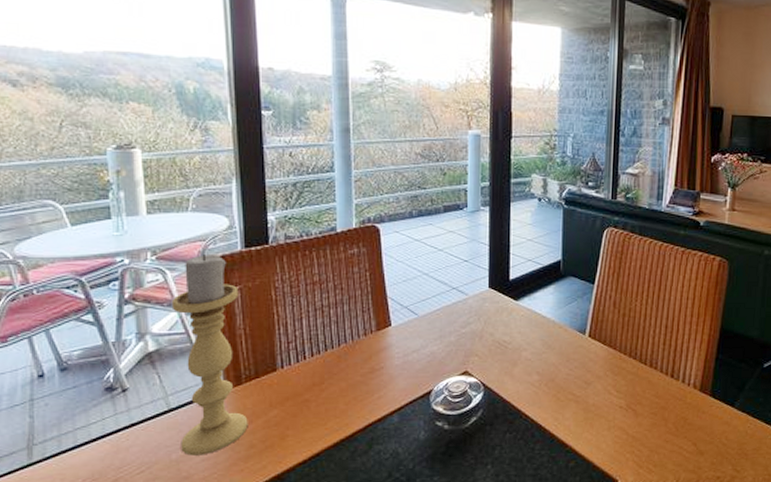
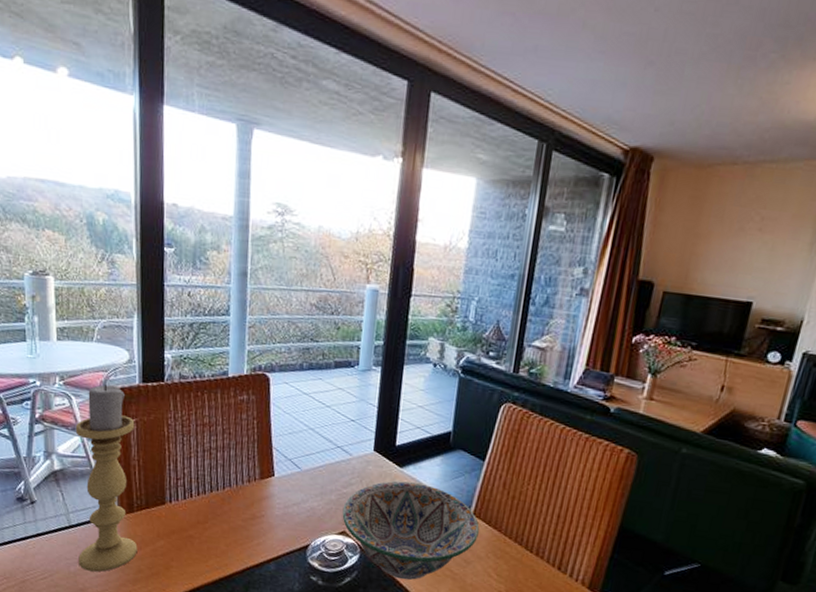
decorative bowl: none [463,314,596,411] -> present [342,481,479,580]

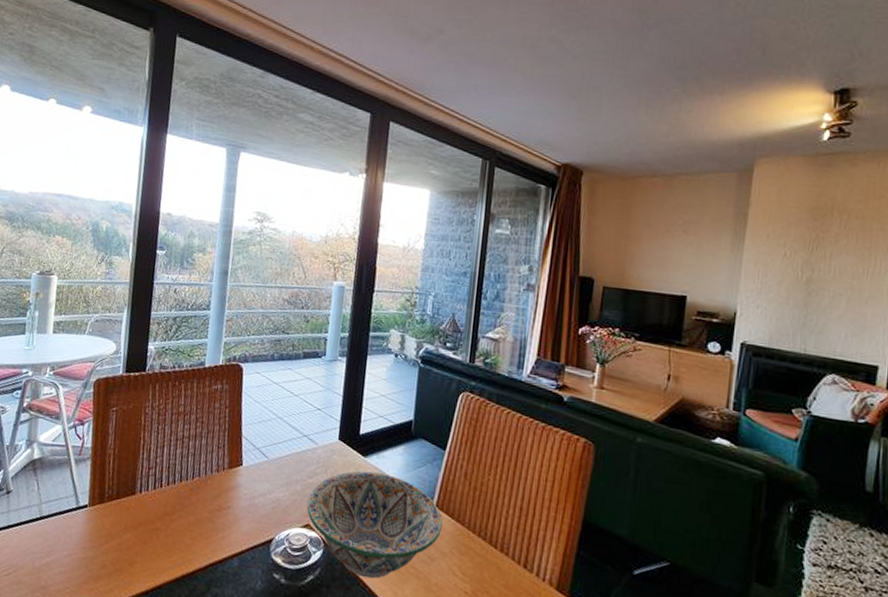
candle holder: present [75,383,138,572] -> none [44,373,115,568]

